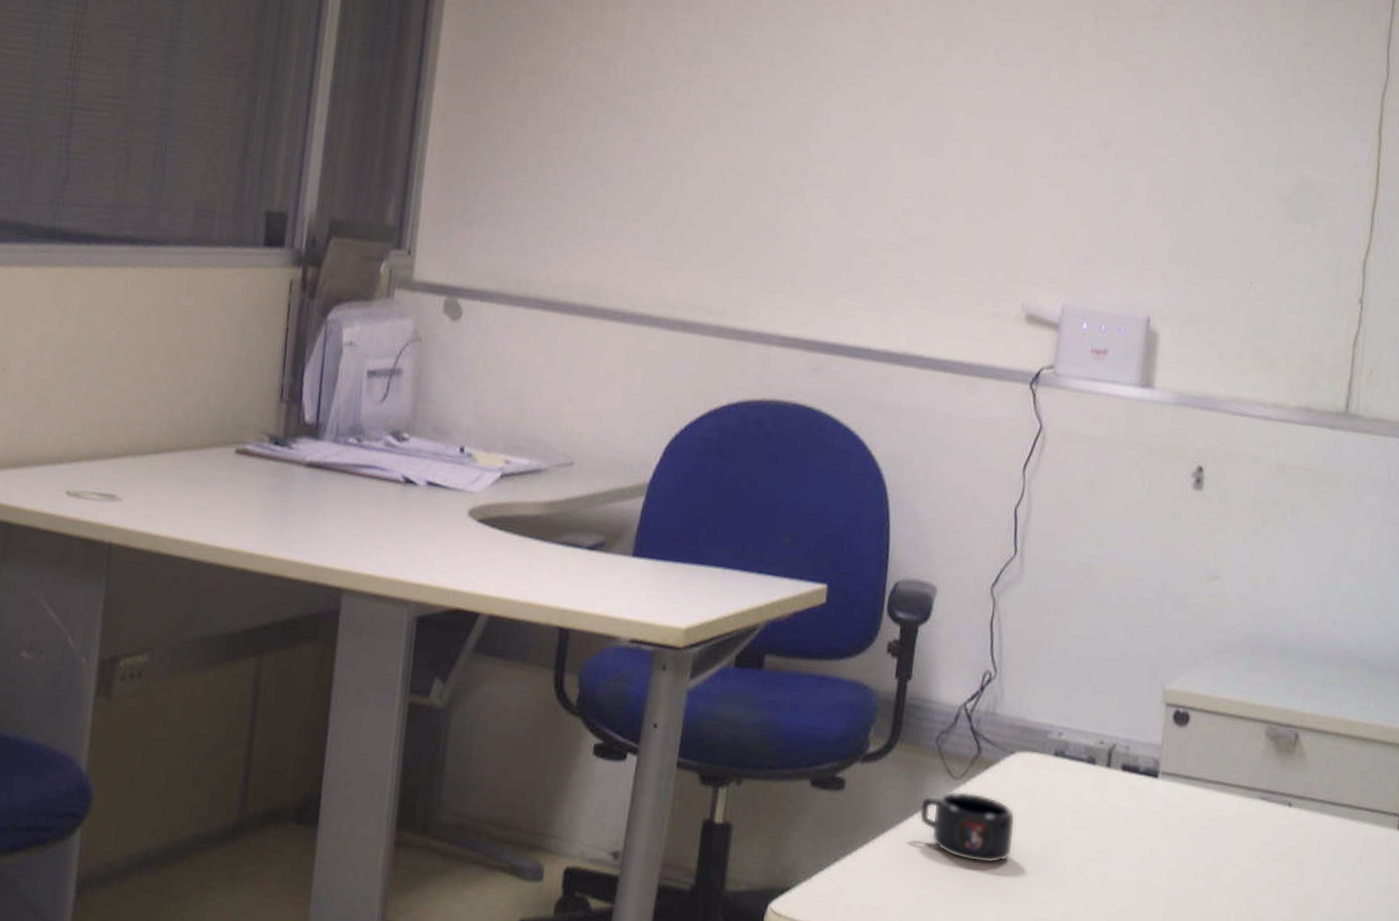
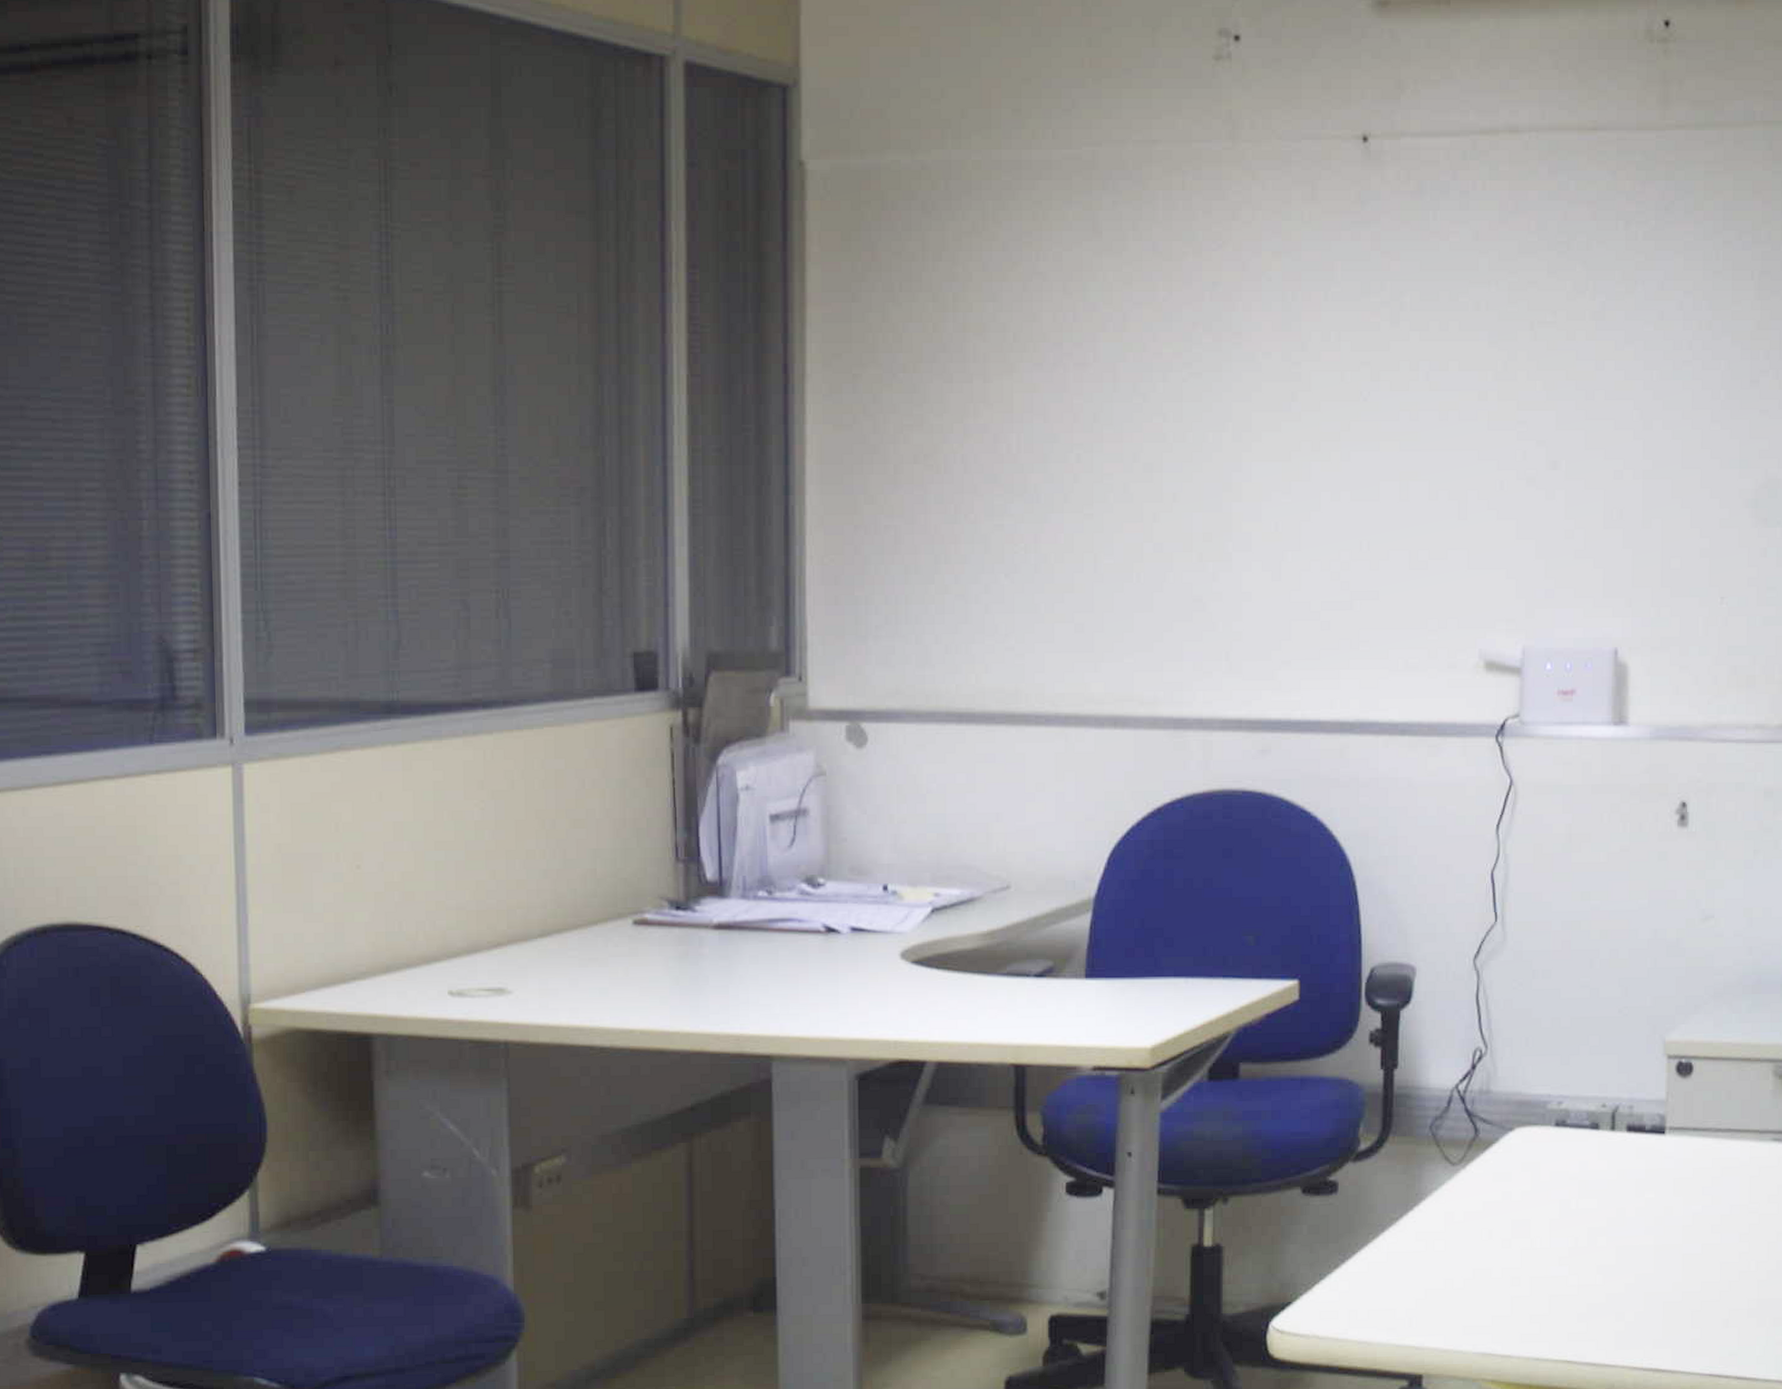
mug: present [919,791,1016,864] -> none [1419,1176,1521,1248]

